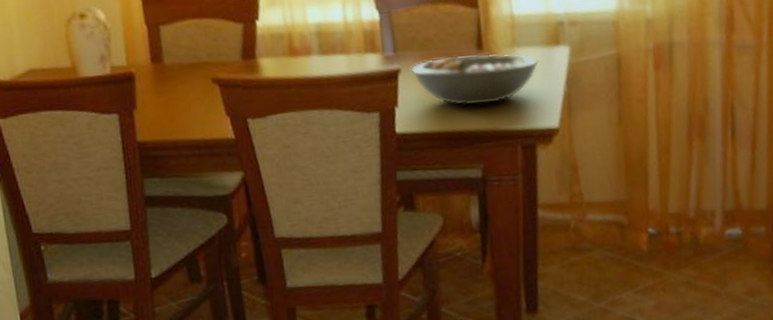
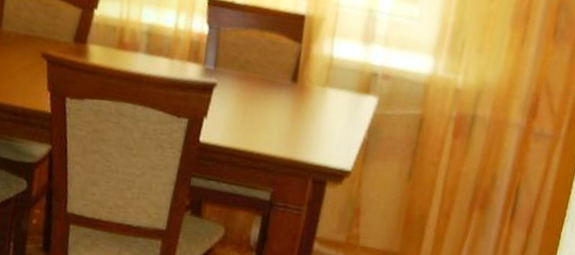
fruit bowl: present [411,54,539,106] -> none [226,81,346,135]

